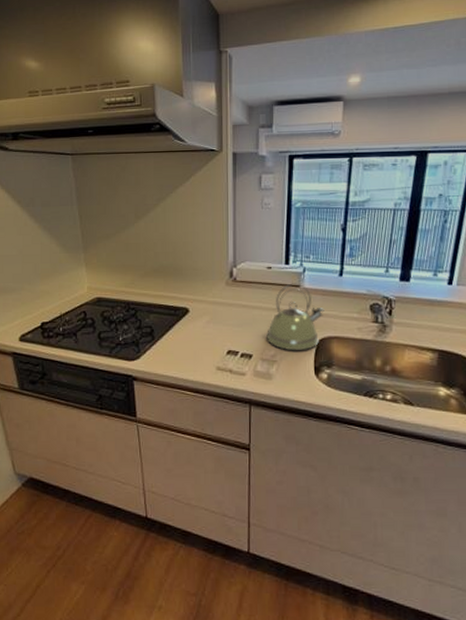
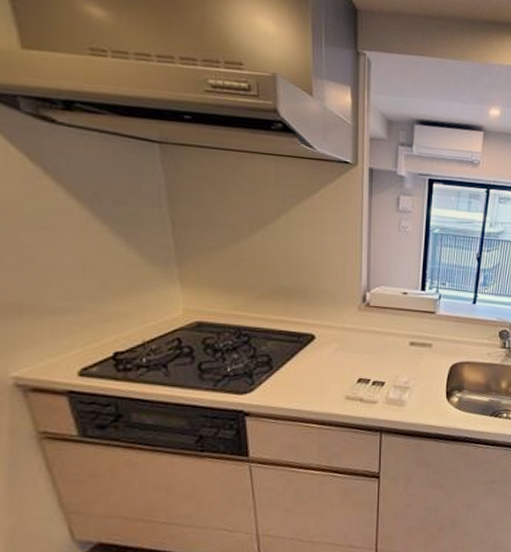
kettle: present [266,283,324,351] -> none [400,309,458,377]

